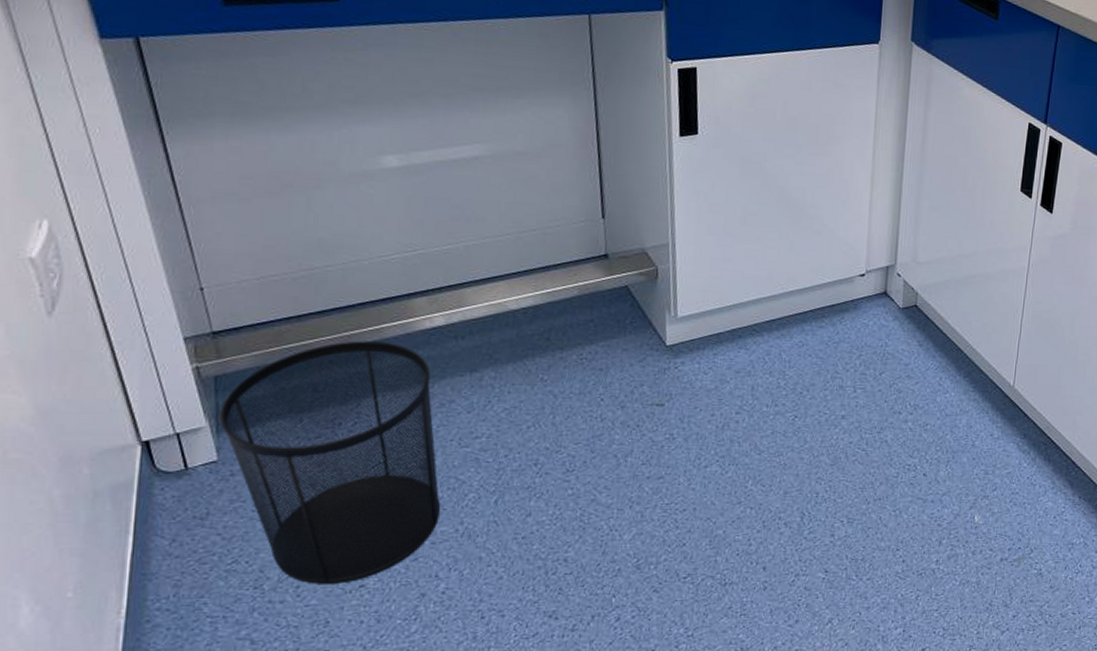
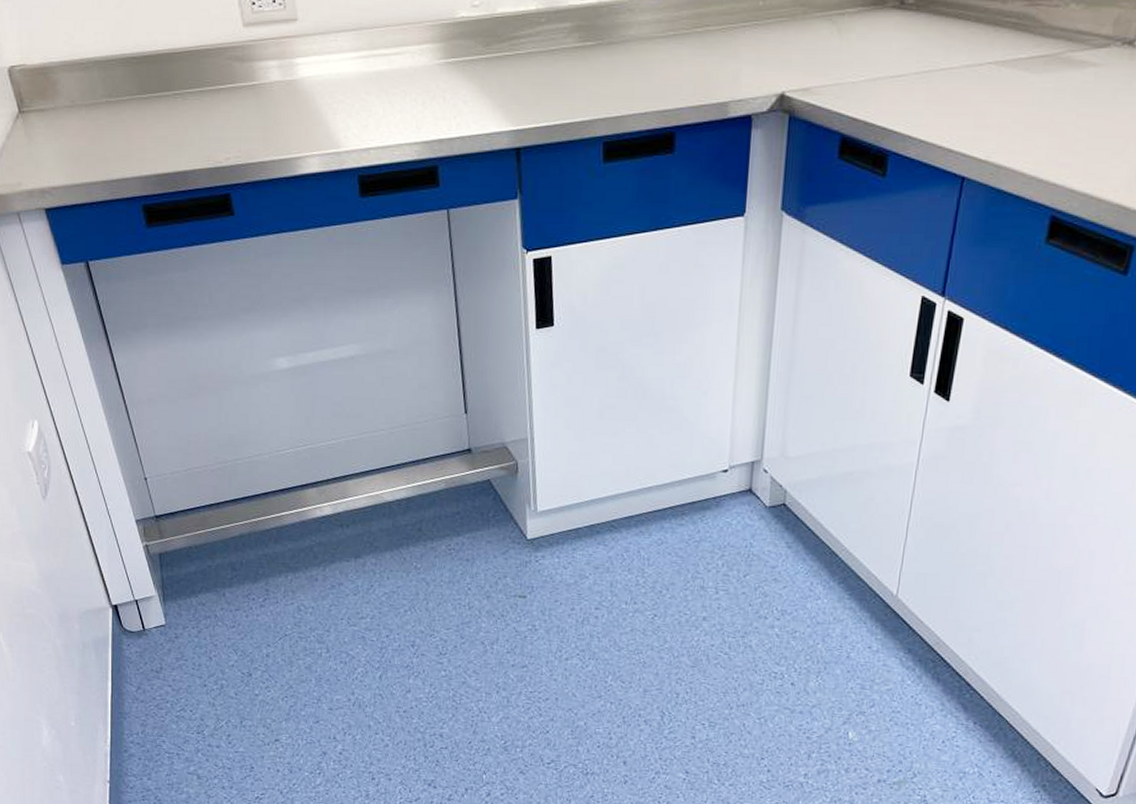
waste bin: present [219,341,440,584] -> none [164,526,335,737]

